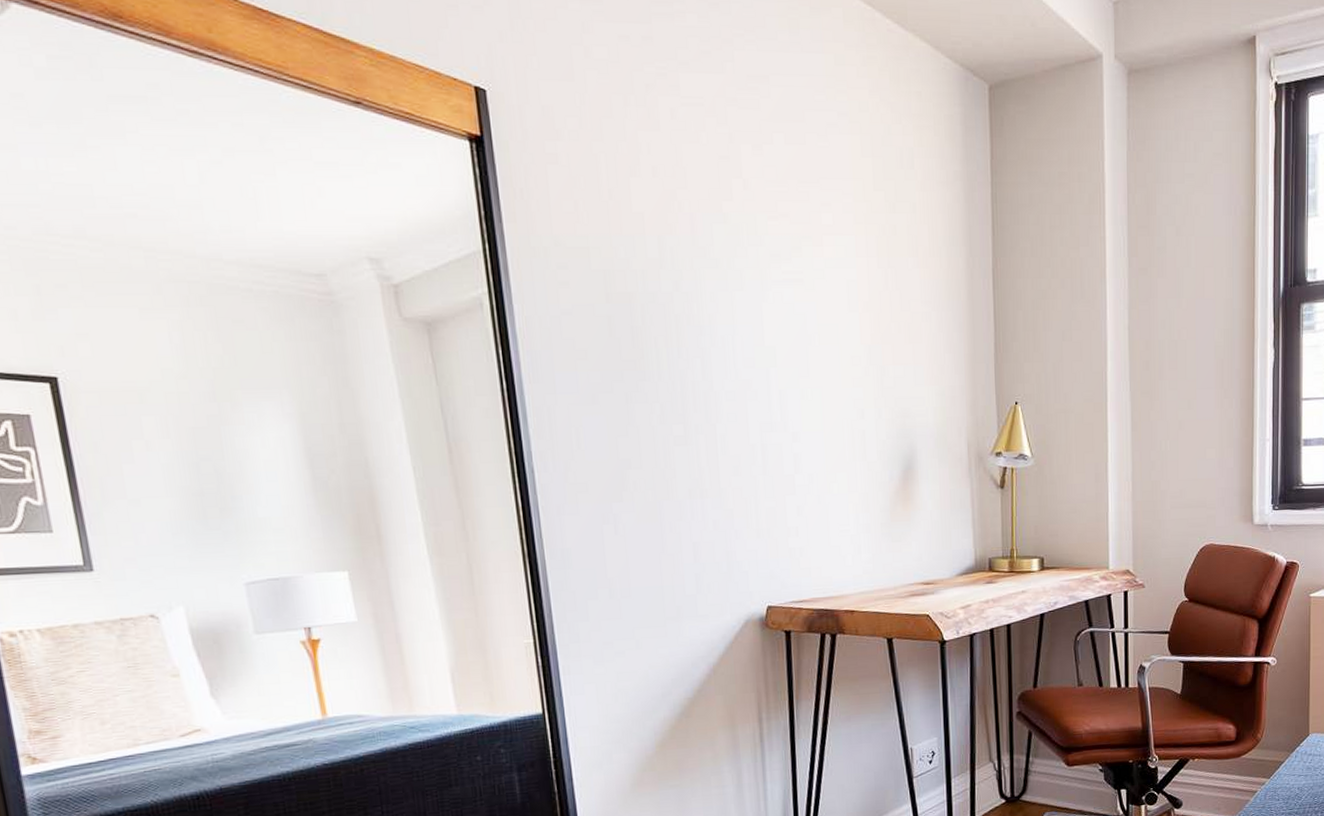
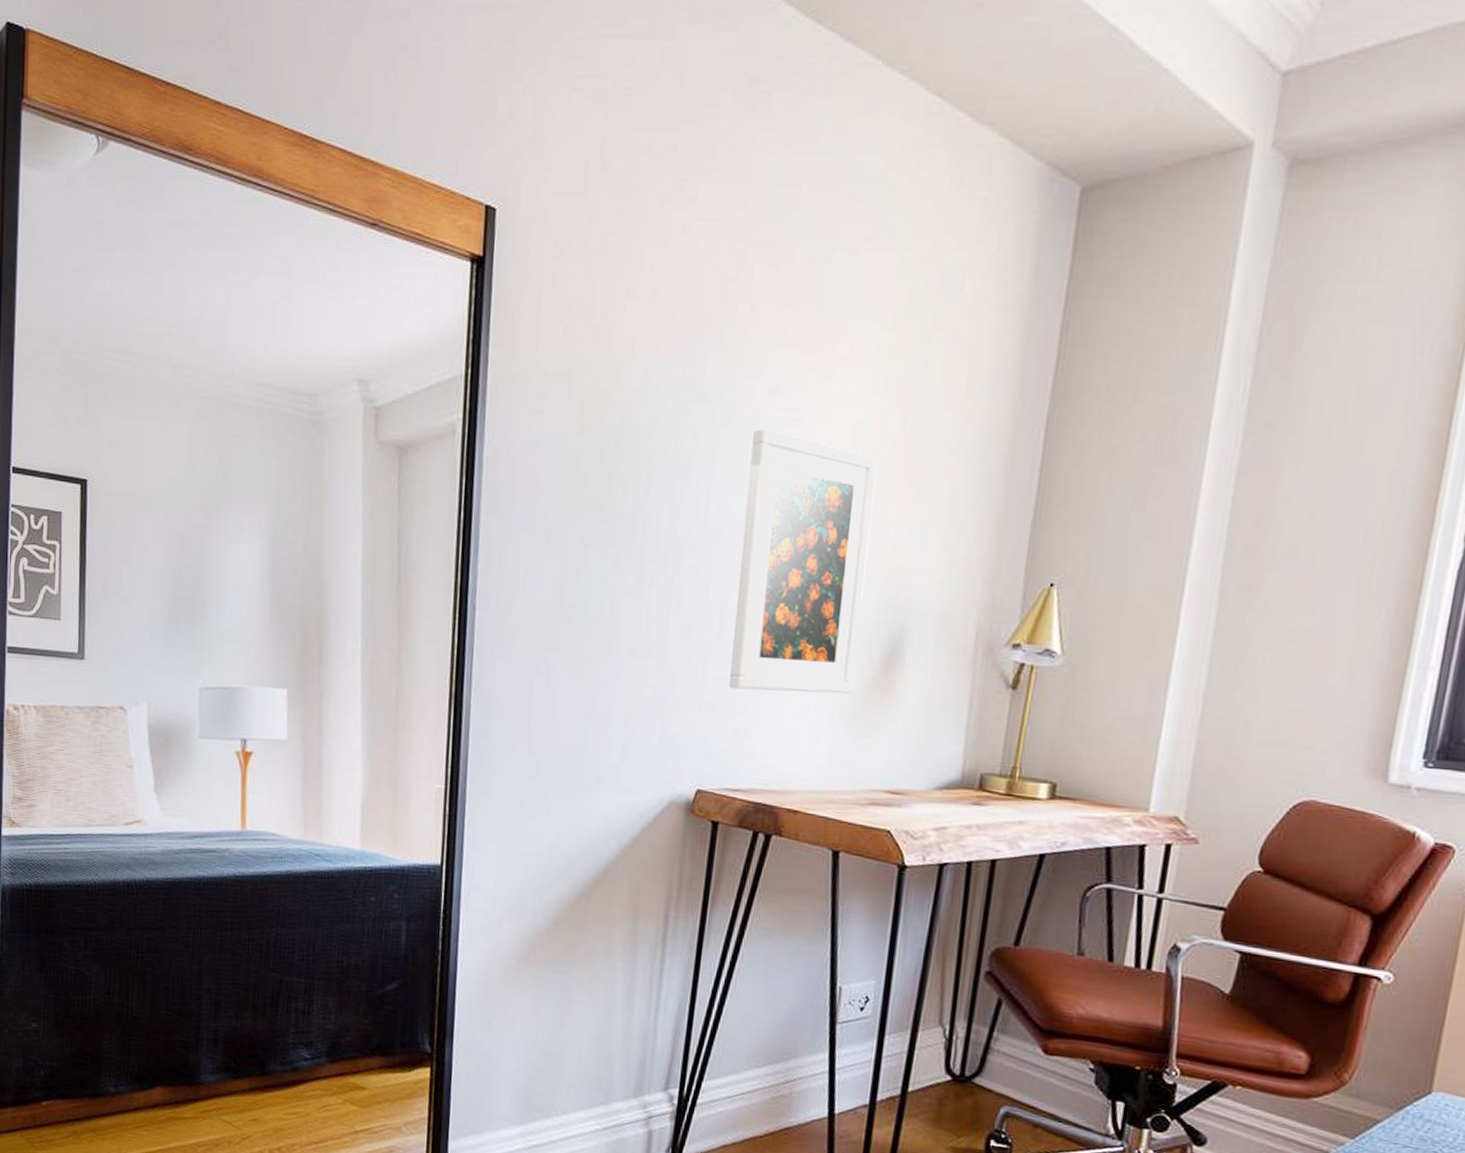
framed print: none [764,290,881,515] -> present [729,429,878,694]

